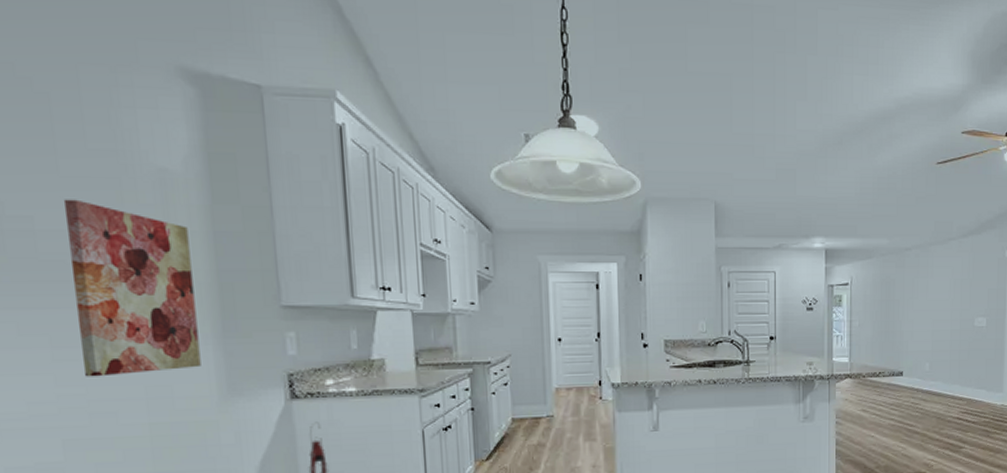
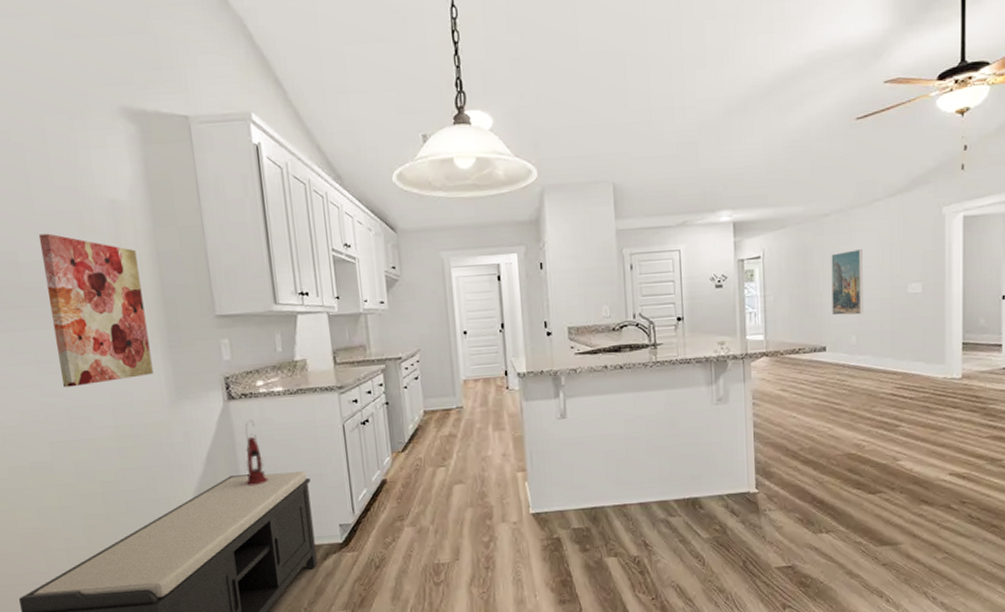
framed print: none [909,284,938,344] -> present [831,249,863,316]

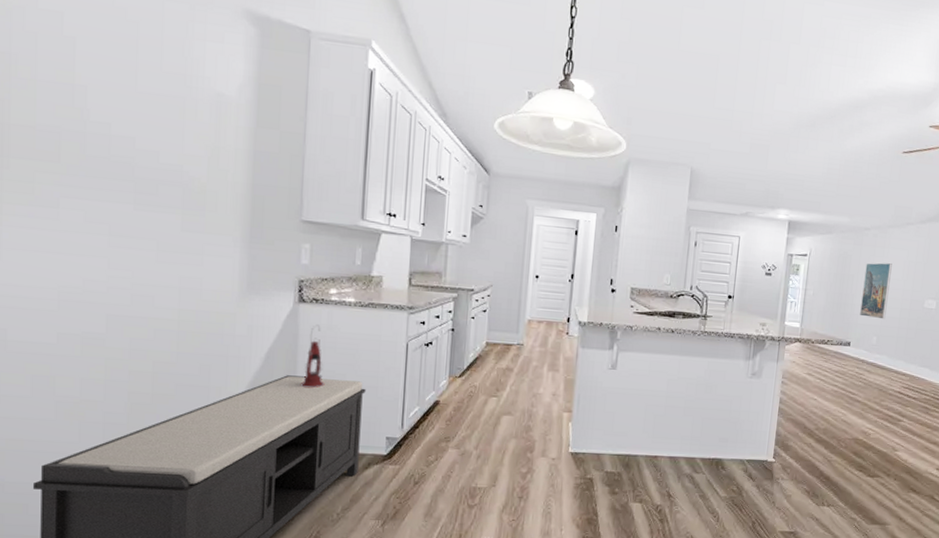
wall art: present [38,233,153,388] -> none [133,111,233,266]

